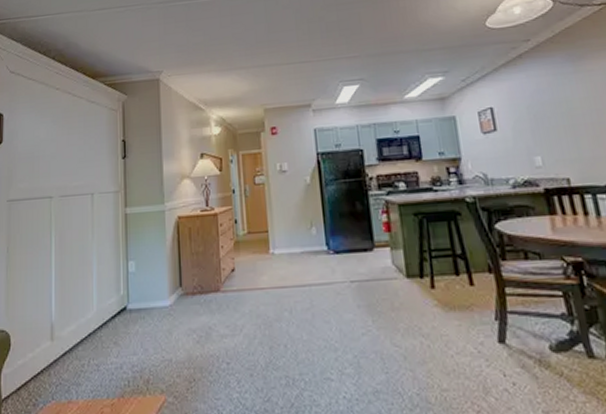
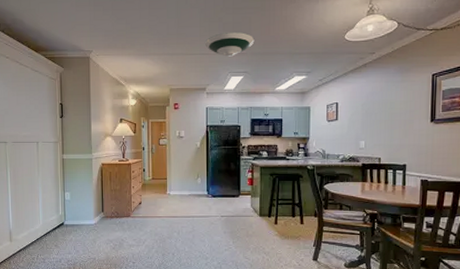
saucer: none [305,31,368,63] -> present [205,31,255,57]

